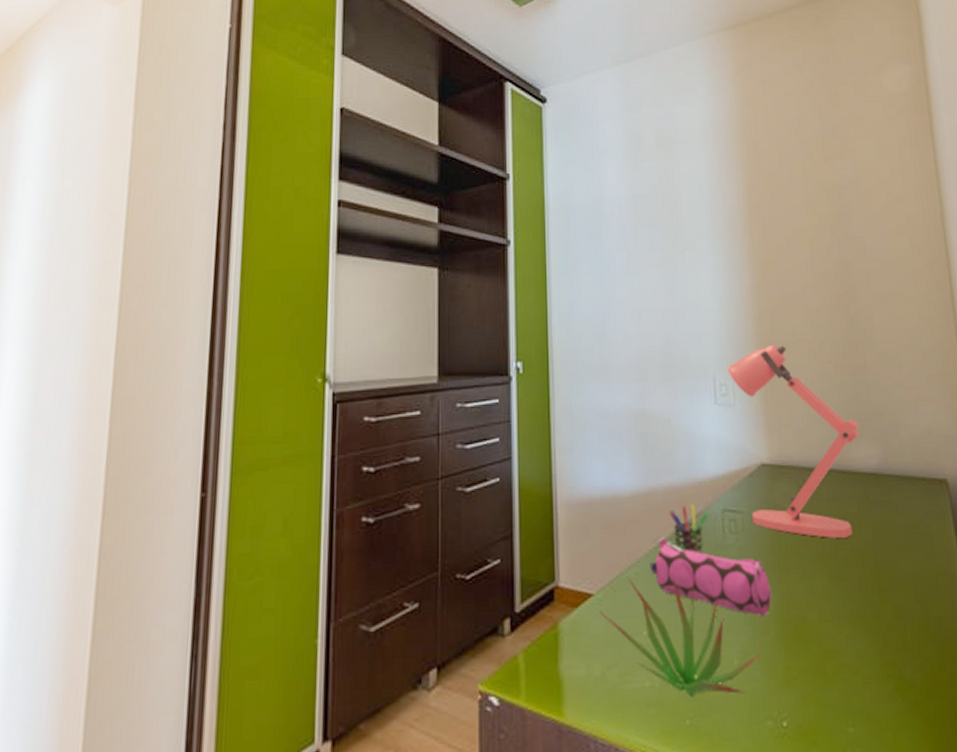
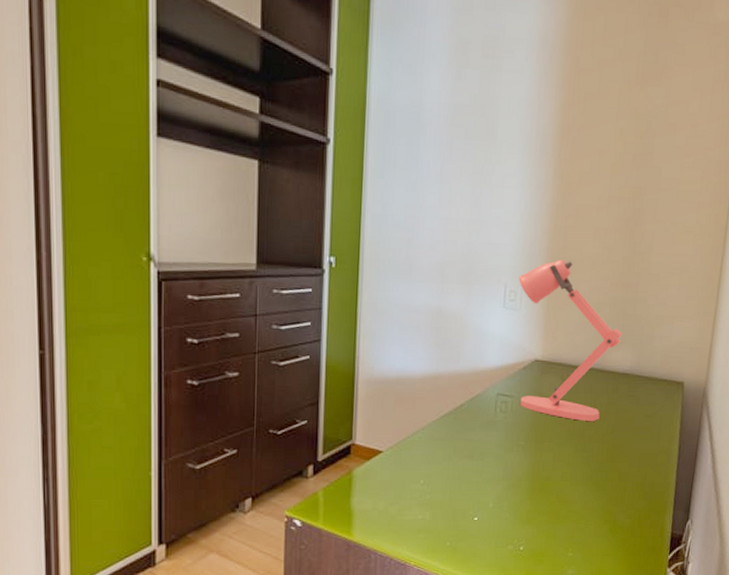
succulent plant: present [599,575,762,697] -> none [387,439,512,527]
pencil case: present [650,537,772,617] -> none [431,412,527,475]
pen holder: present [669,503,708,554] -> none [452,387,484,426]

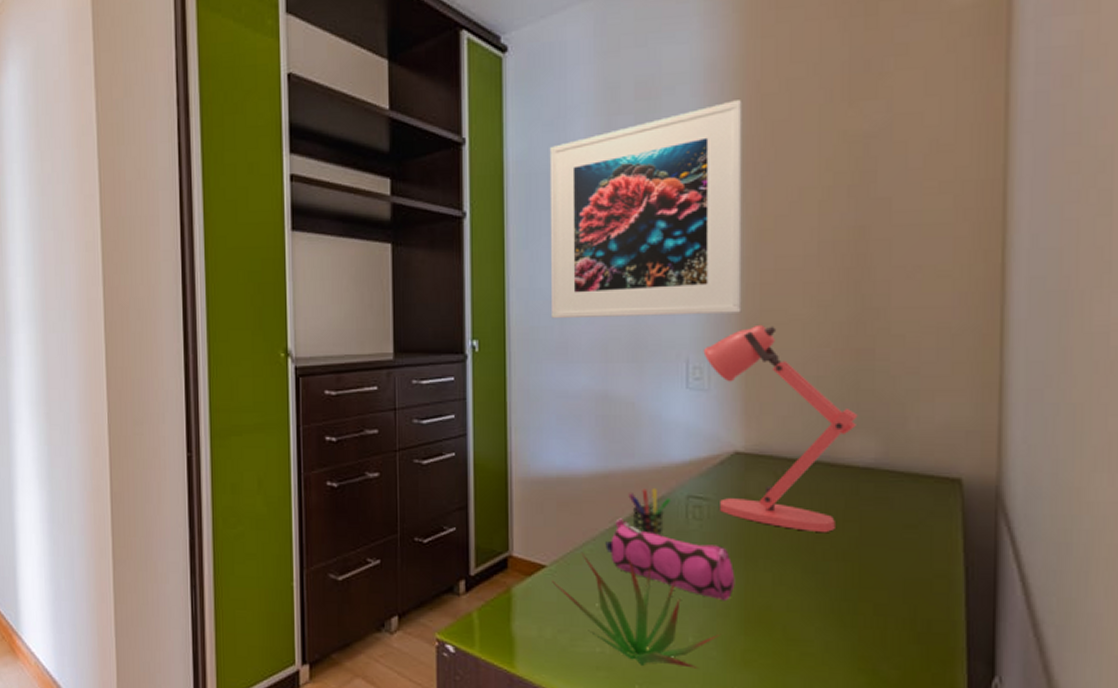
succulent plant: none [387,439,512,527] -> present [552,551,720,669]
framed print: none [400,70,565,249] -> present [549,100,742,319]
pencil case: none [431,412,527,475] -> present [605,518,736,601]
pen holder: none [452,387,484,426] -> present [628,487,670,537]

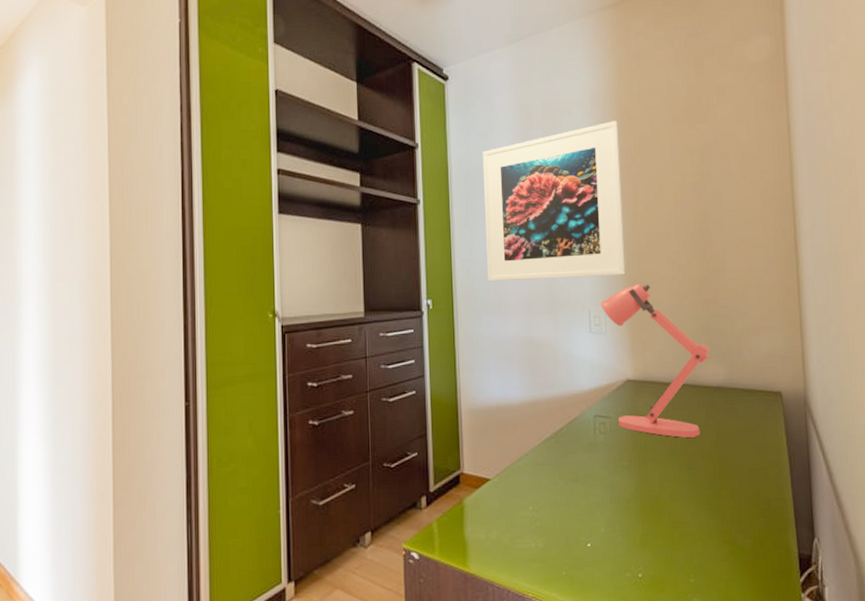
succulent plant: present [552,551,720,669] -> none [495,465,624,555]
pencil case: present [605,518,736,601] -> none [535,436,633,497]
pen holder: present [628,487,670,537] -> none [551,410,582,449]

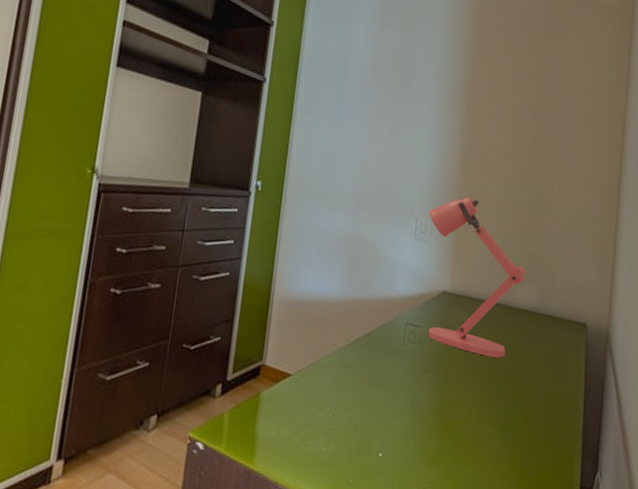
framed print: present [482,121,626,282] -> none [322,34,473,187]

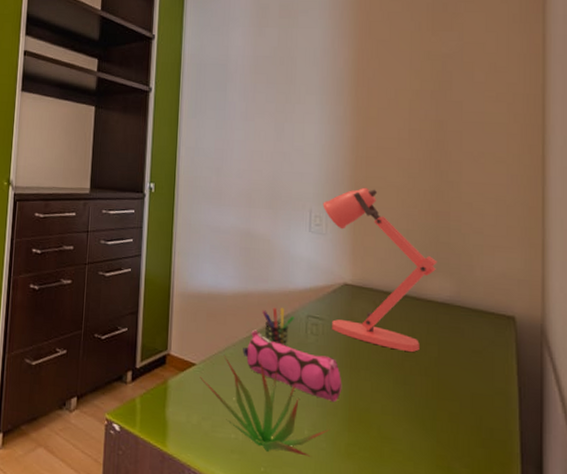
succulent plant: none [294,364,418,465] -> present [200,354,329,457]
pencil case: none [340,338,434,410] -> present [243,329,342,403]
pen holder: none [363,314,394,355] -> present [262,307,294,347]

